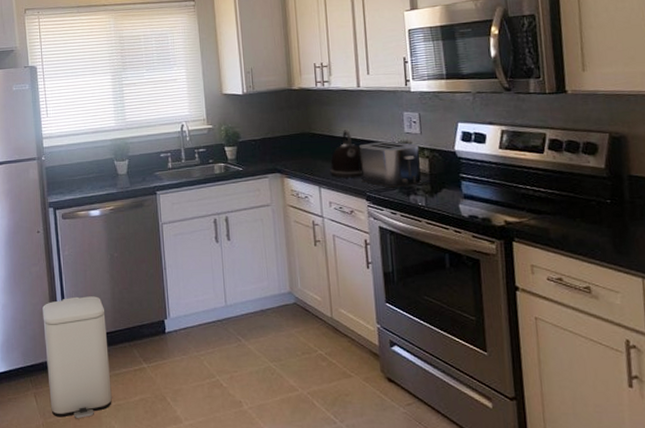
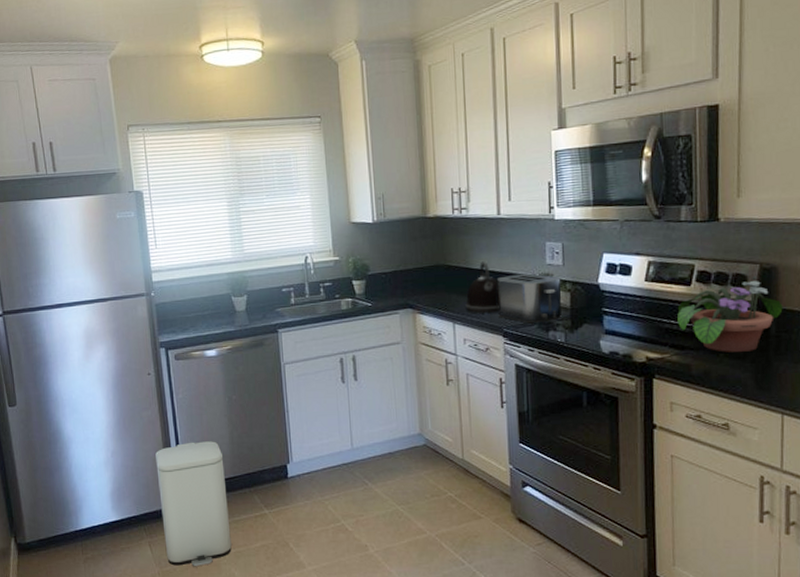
potted flower: none [532,144,635,217] -> present [677,276,783,352]

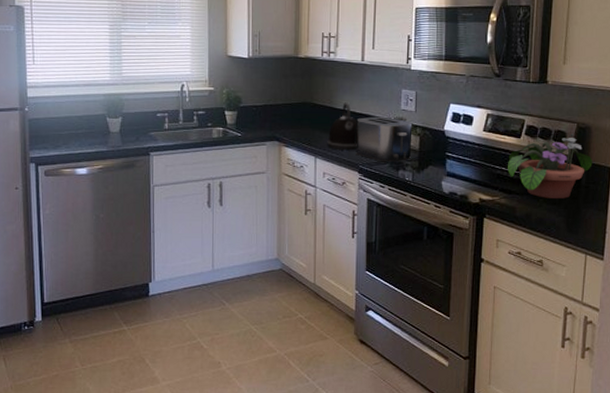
pedal bin: present [155,441,232,567] -> none [17,257,88,381]

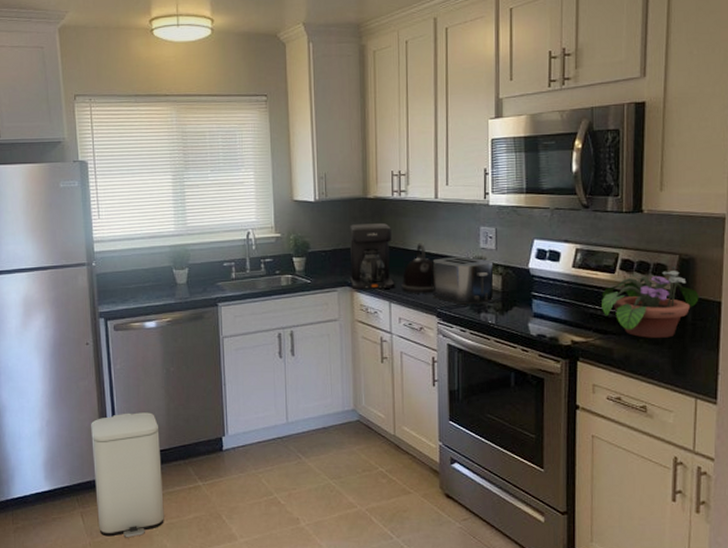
pedal bin: none [17,257,88,381] -> present [91,412,164,538]
coffee maker: none [279,82,321,145] -> present [349,223,395,290]

